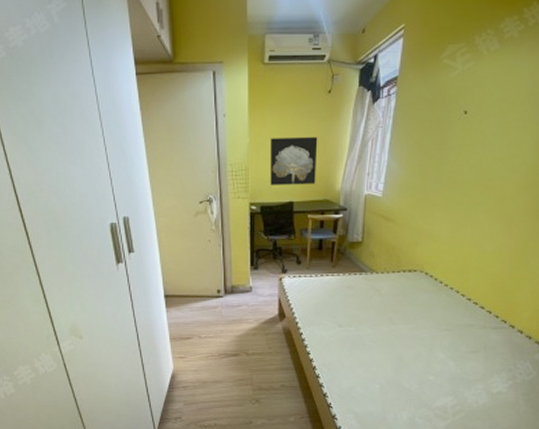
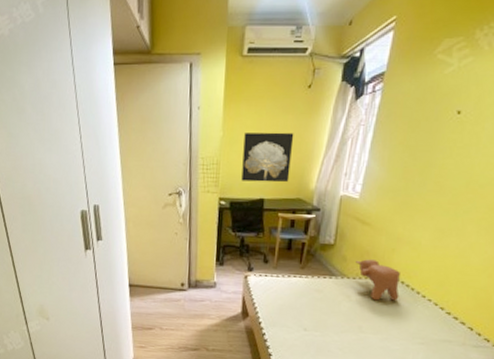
teddy bear: none [383,254,425,293] -> present [356,259,400,301]

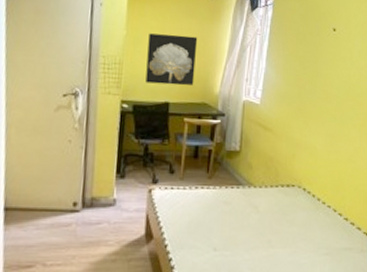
teddy bear: present [356,259,400,301] -> none [261,166,303,210]

